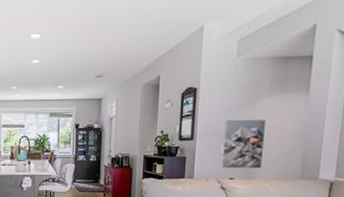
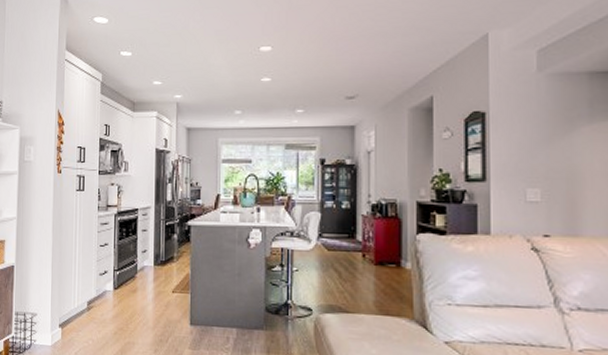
wall art: present [222,120,265,169] -> none [530,155,589,222]

